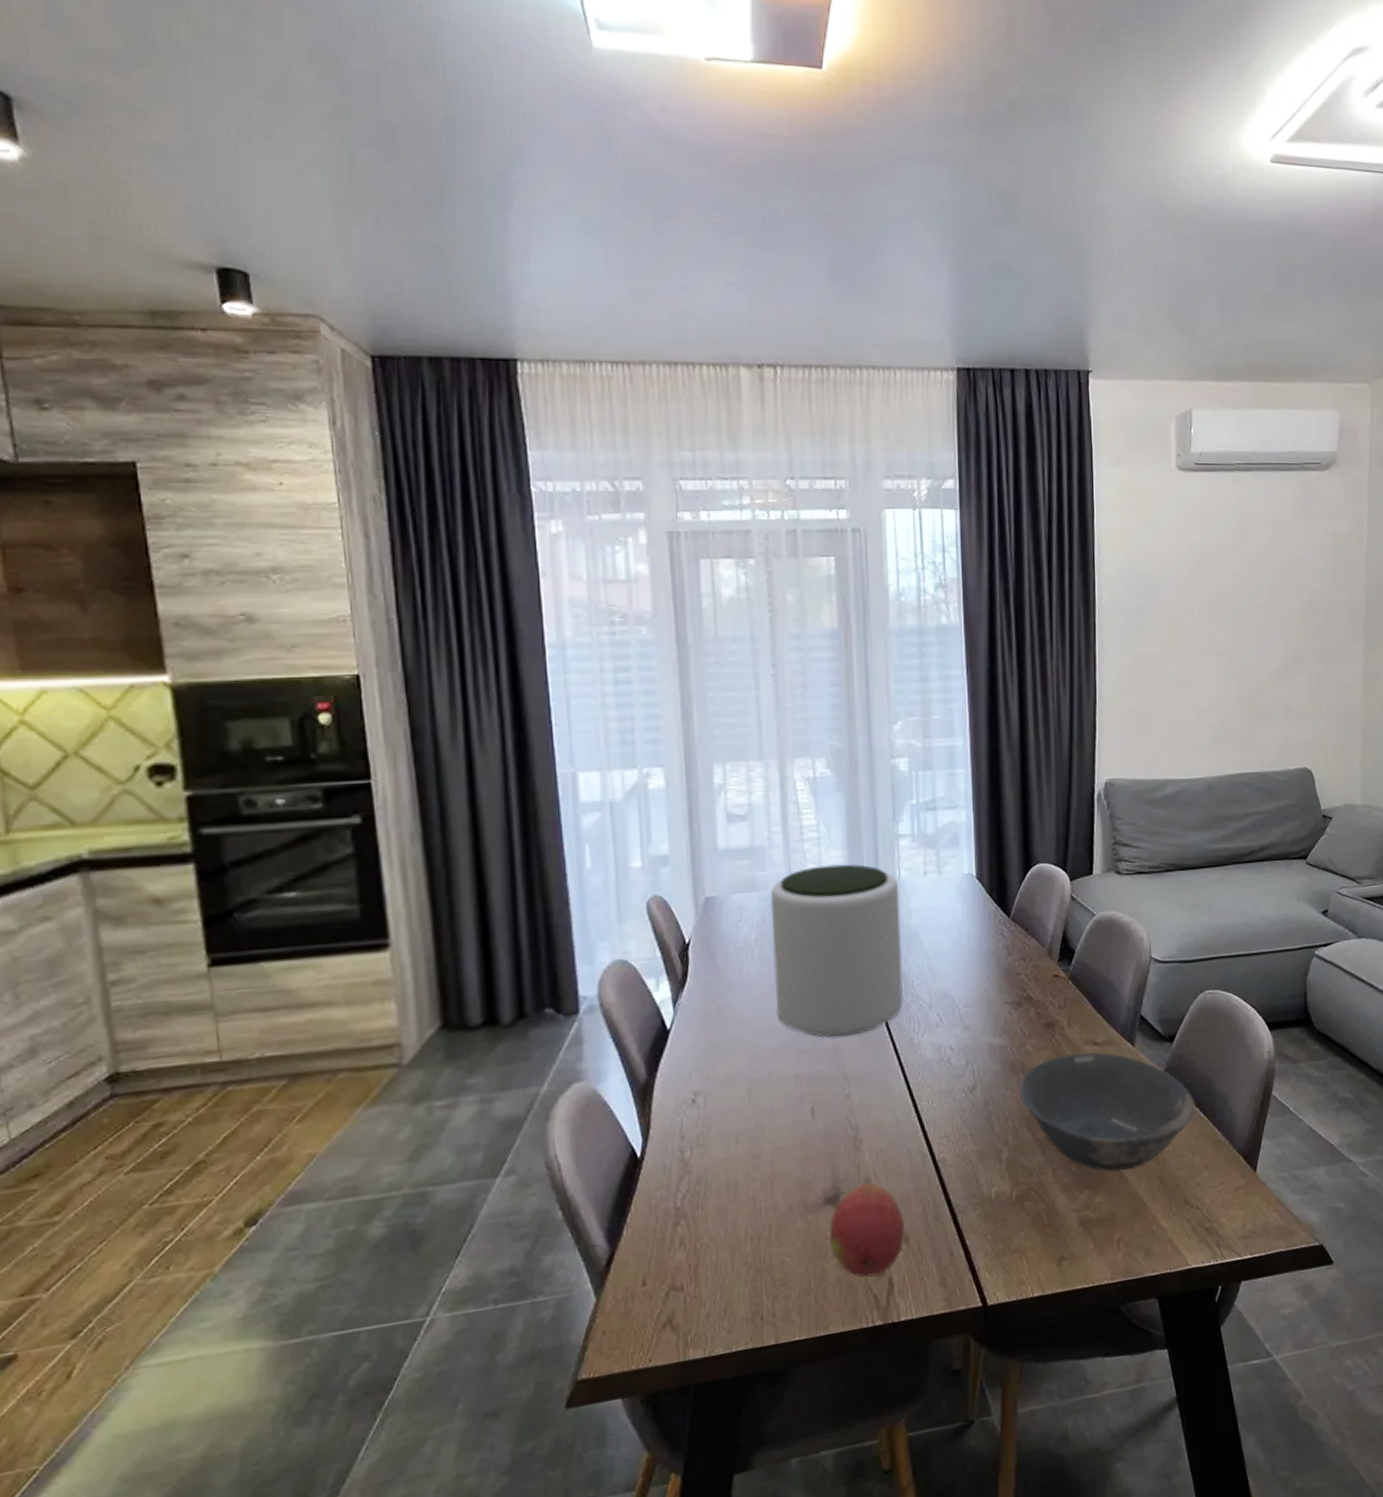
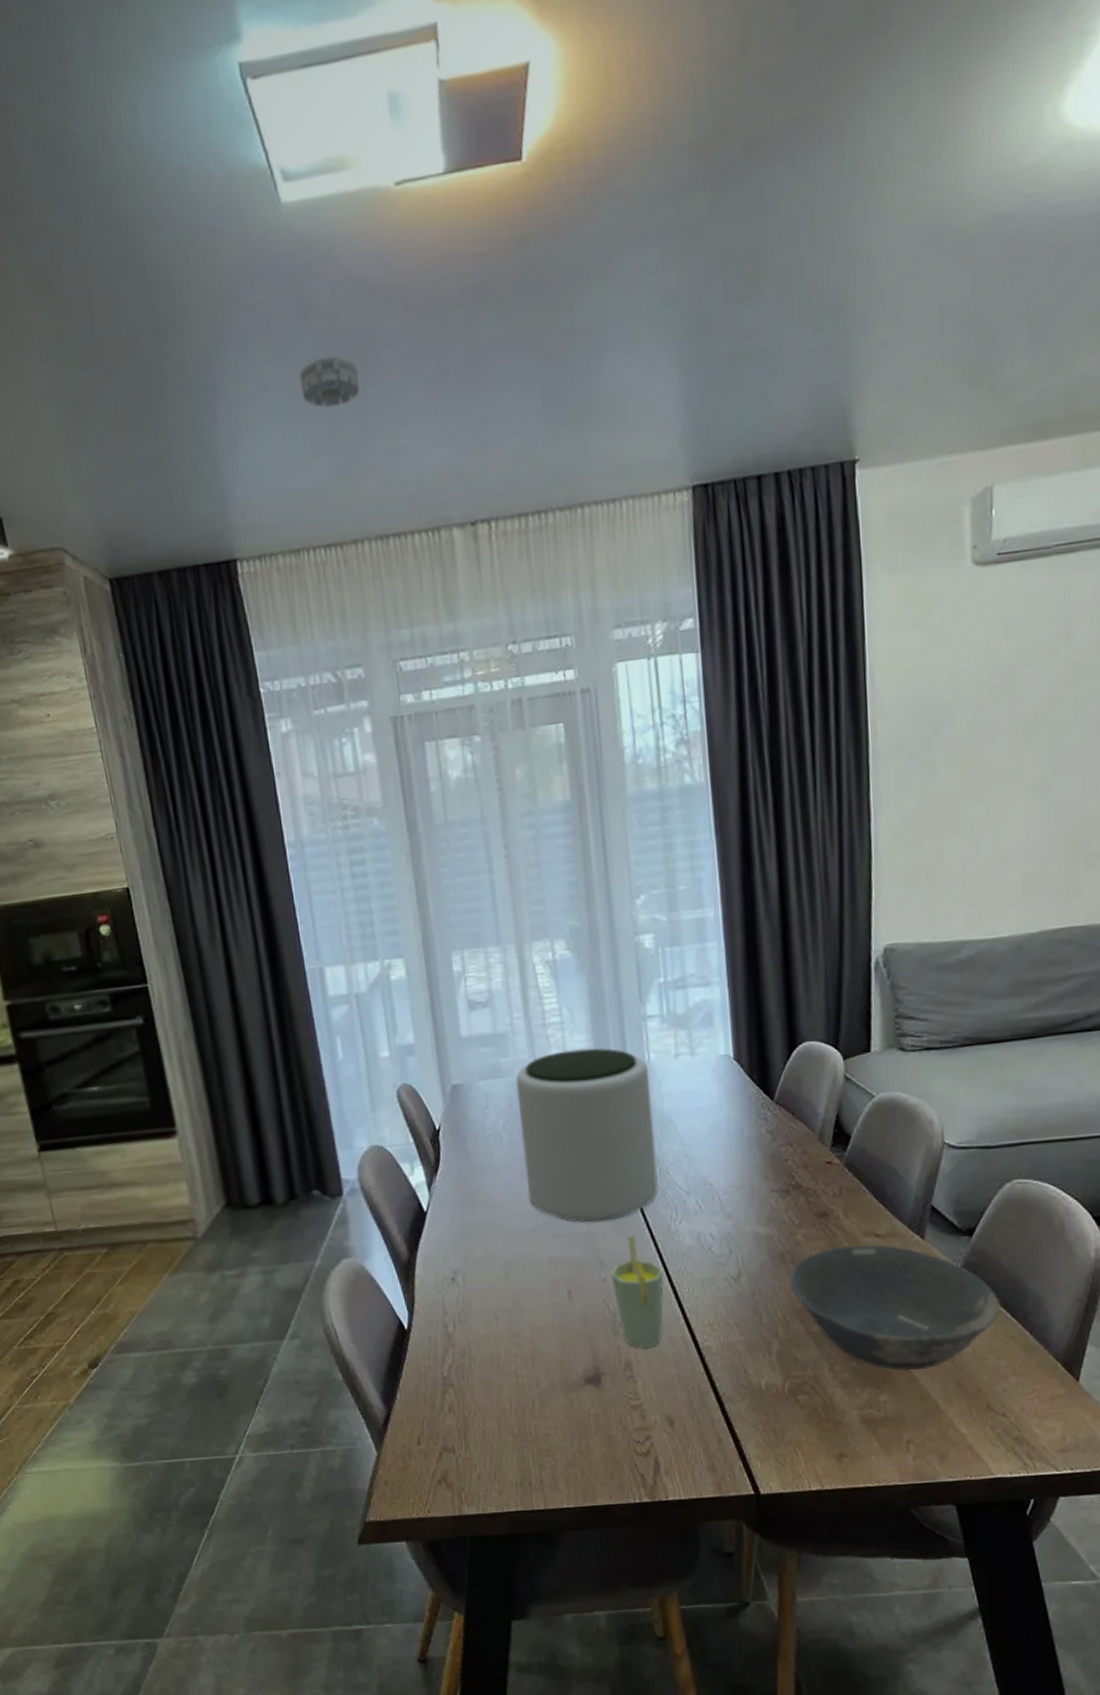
smoke detector: none [598,190,658,238] -> present [299,356,360,408]
fruit: present [829,1183,905,1278] -> none [592,1366,669,1456]
cup: none [854,1048,905,1164] -> present [611,1235,665,1349]

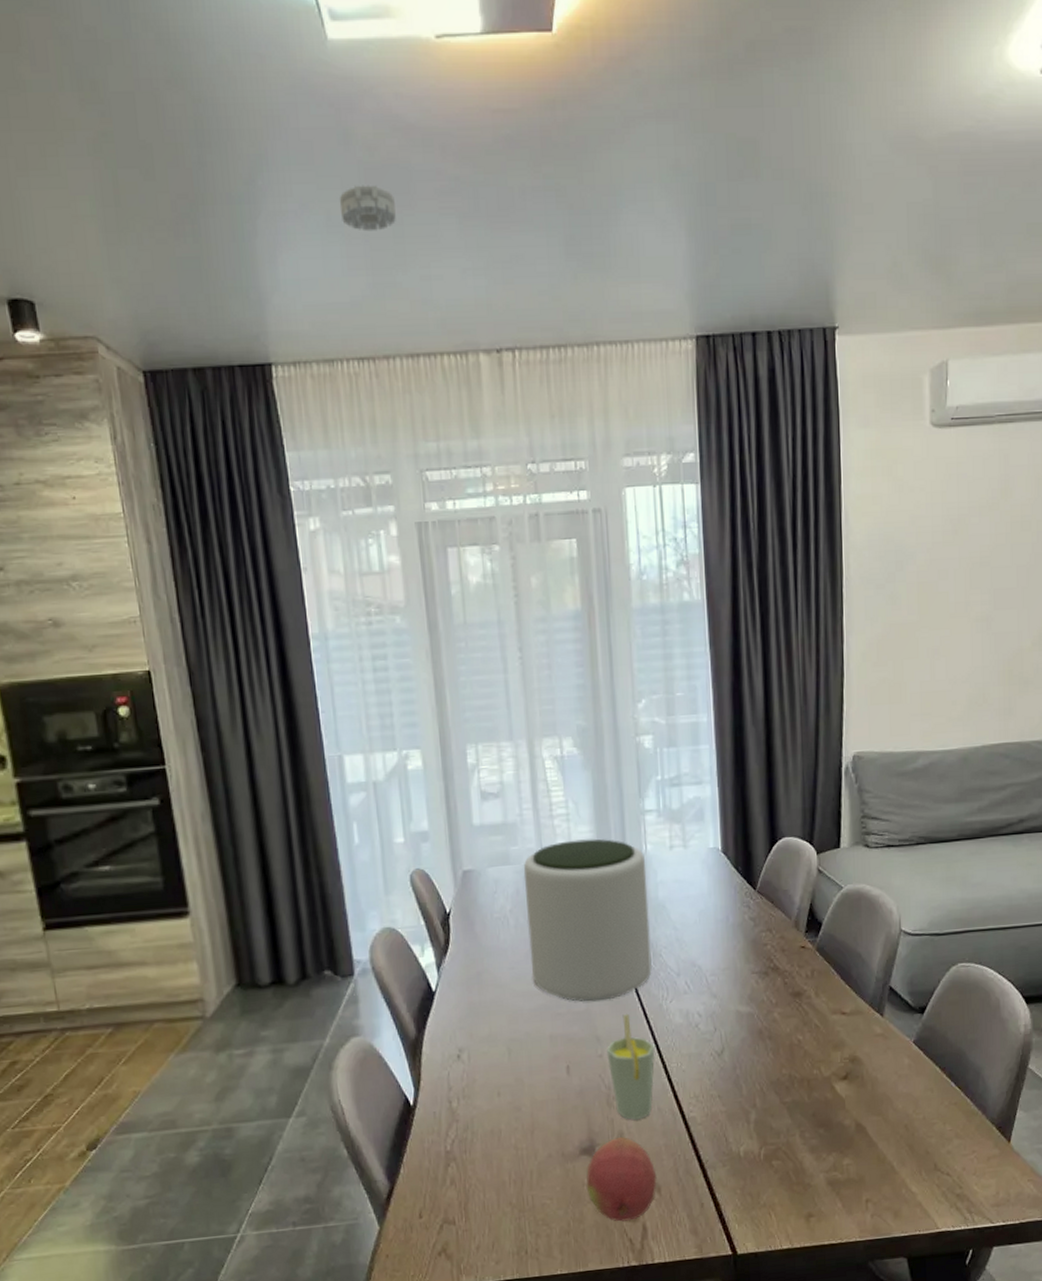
fruit: none [592,1366,669,1456] -> present [586,1137,657,1222]
bowl: present [790,1244,1000,1370] -> none [767,1021,946,1136]

